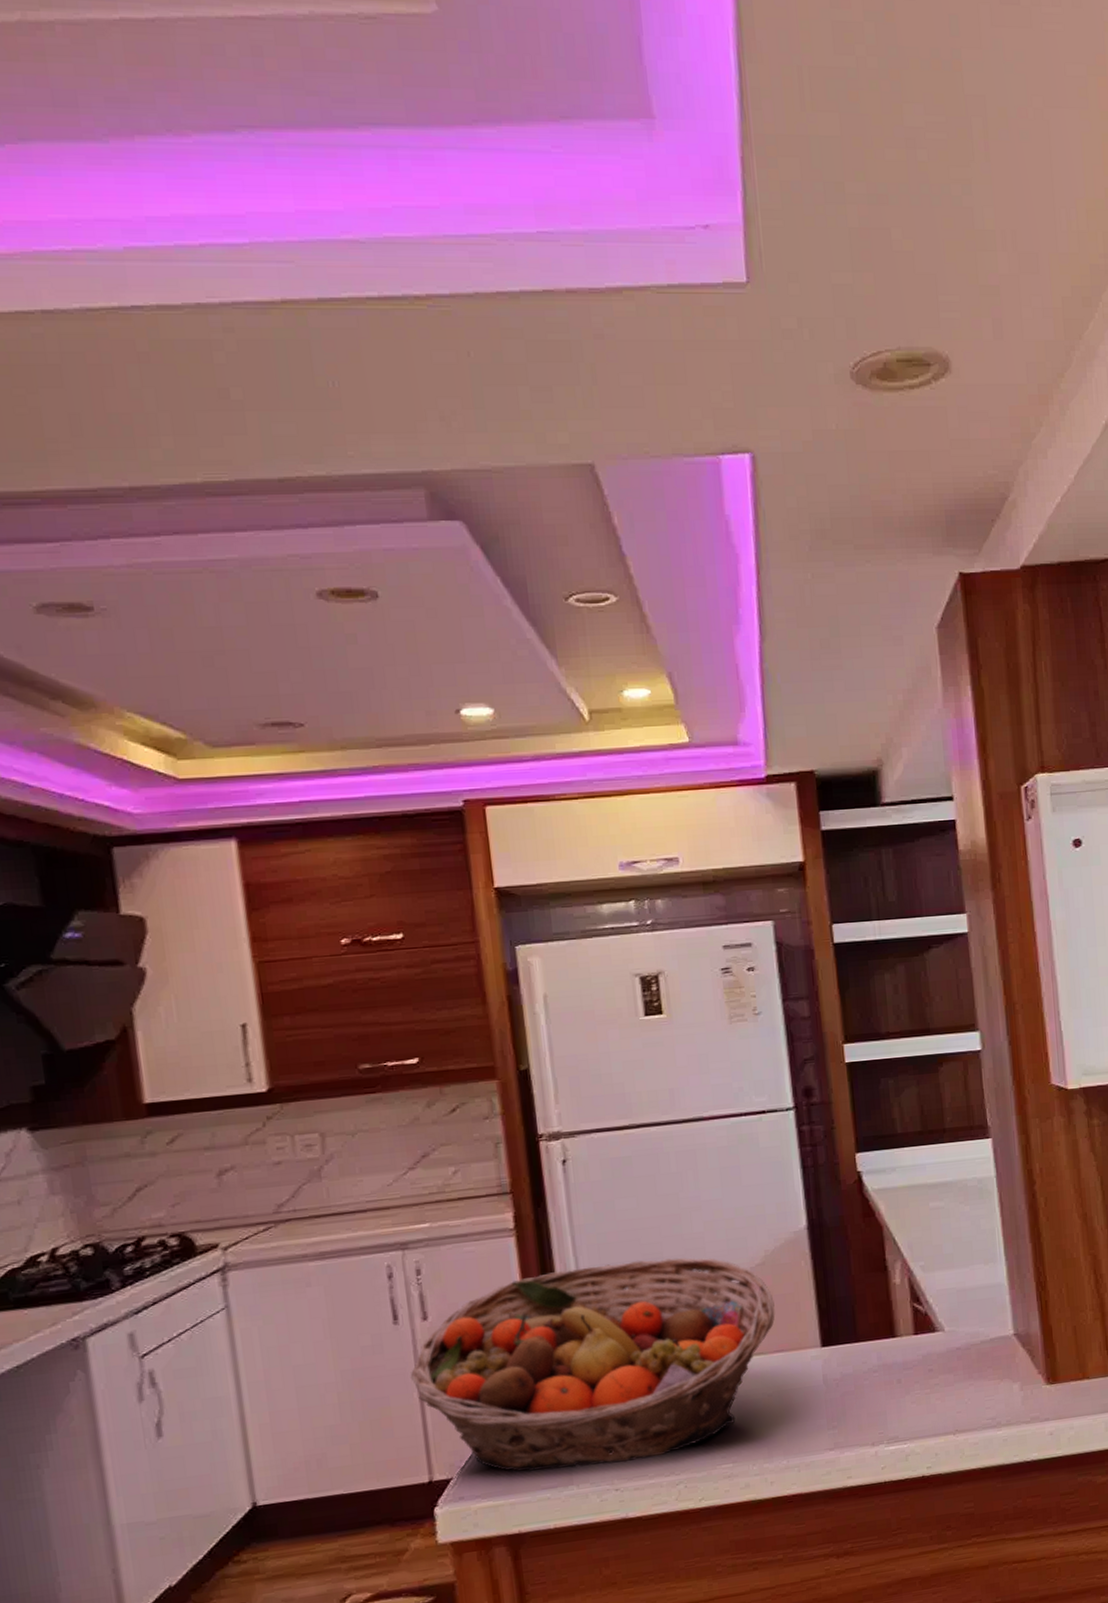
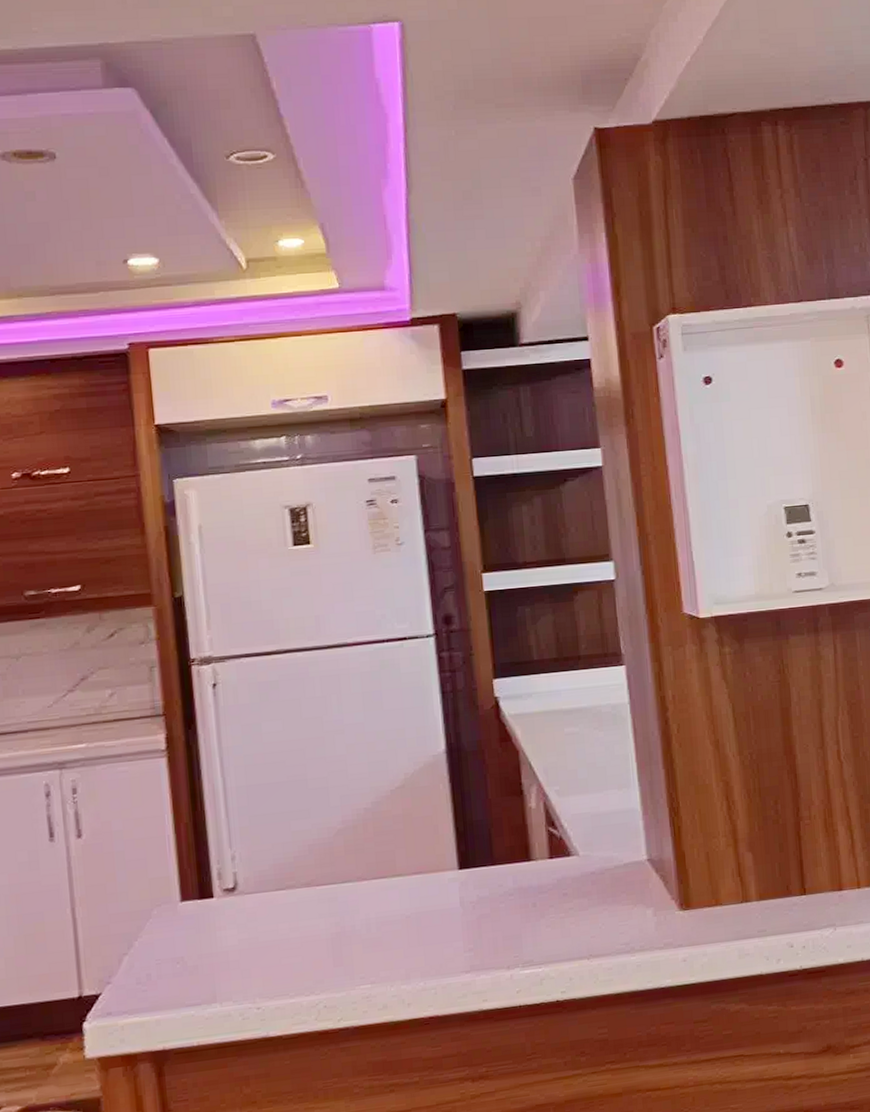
fruit basket: present [410,1257,775,1472] -> none [64,779,414,989]

